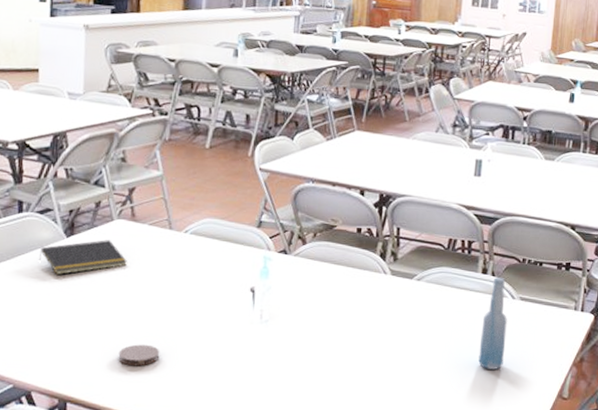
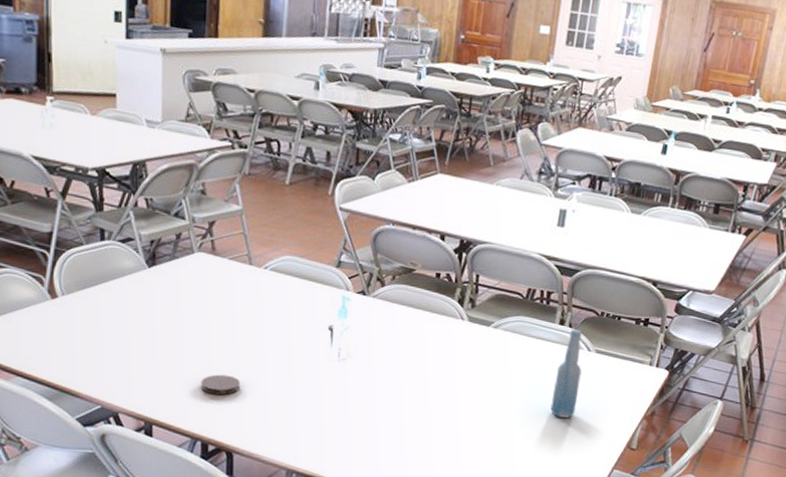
notepad: present [38,240,127,276] -> none [121,271,208,304]

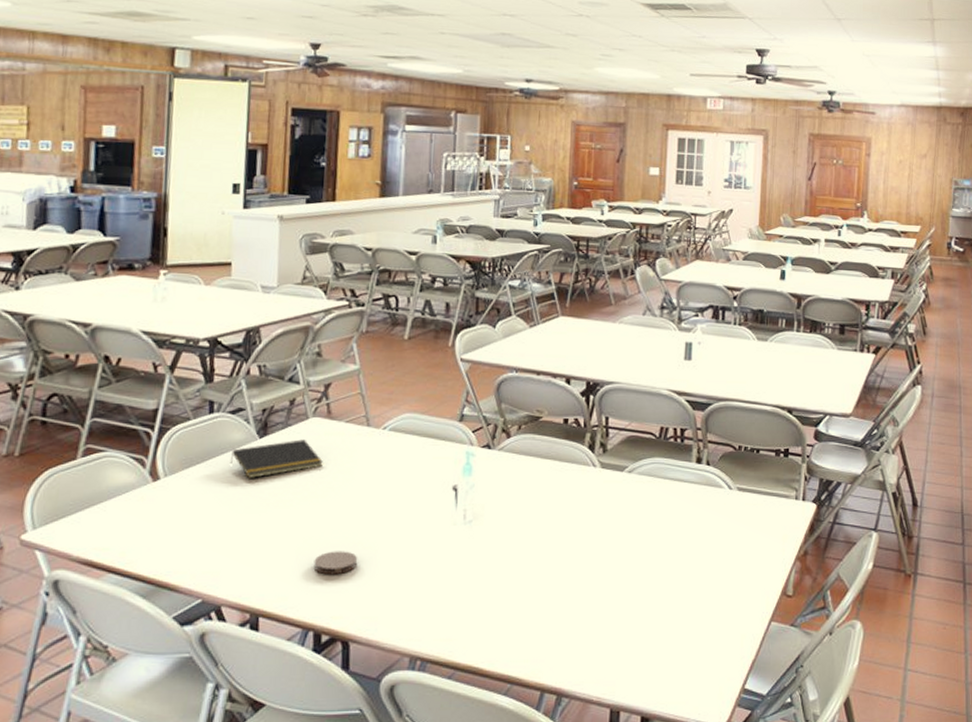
notepad: none [121,271,208,304] -> present [229,439,323,479]
bottle: present [550,329,582,418] -> none [696,467,725,567]

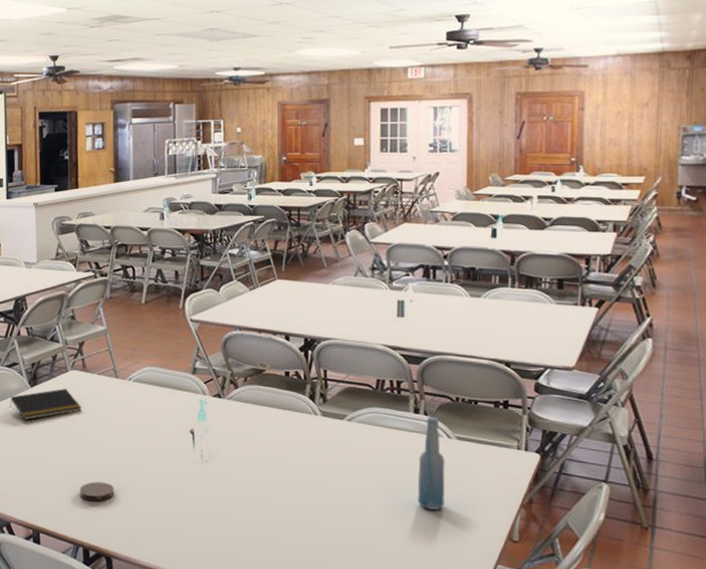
bottle: none [696,467,725,567] -> present [417,417,445,510]

